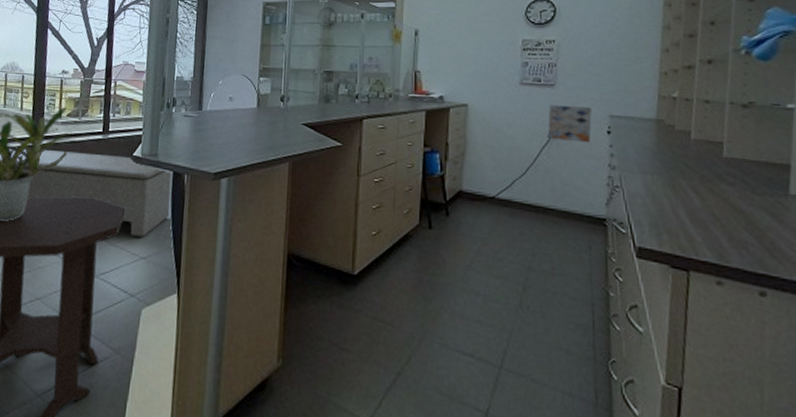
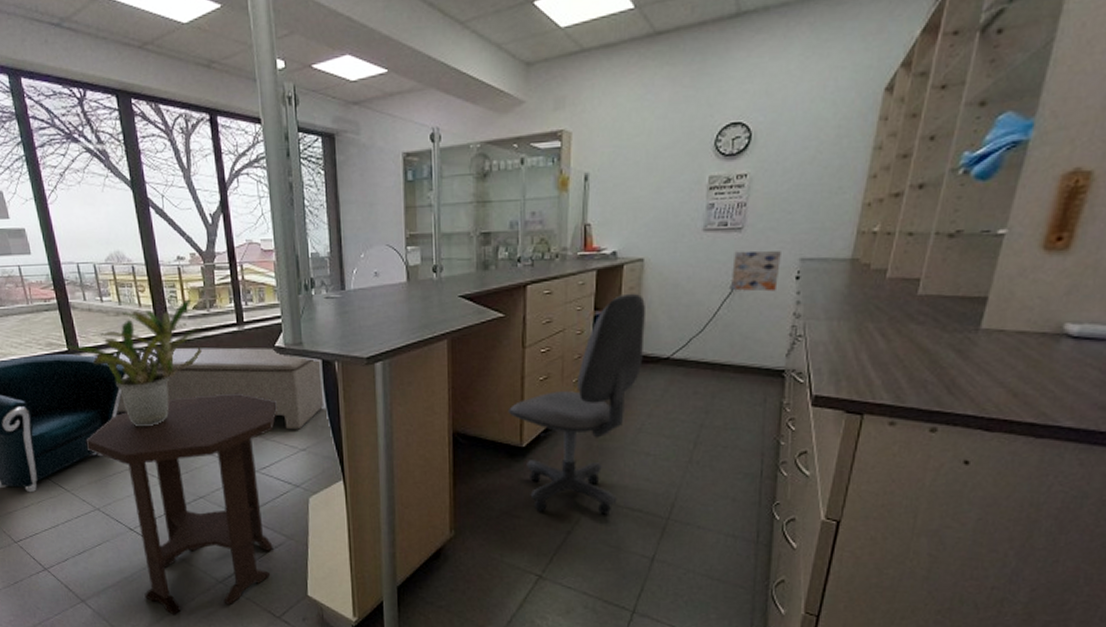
office chair: none [341,133,471,357] -> present [507,293,645,515]

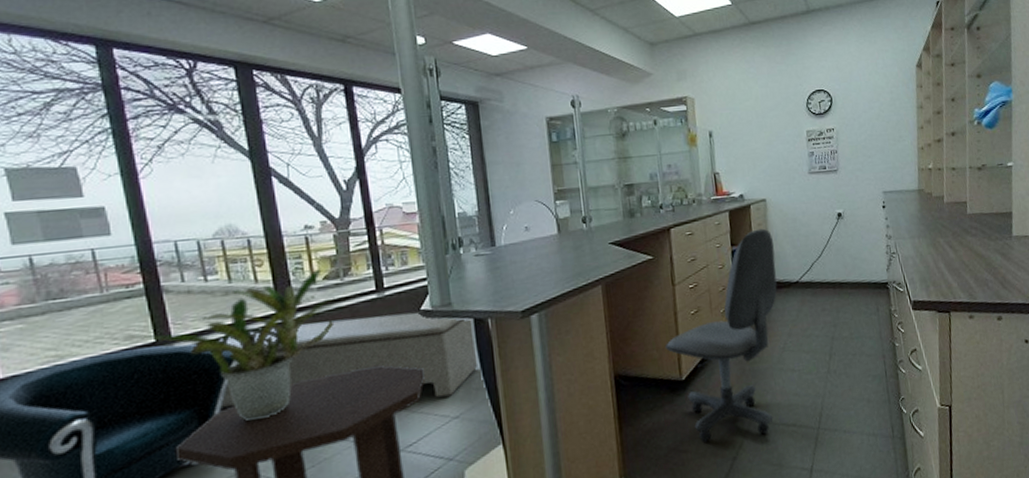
wall art: present [730,250,781,292] -> none [834,187,871,221]

